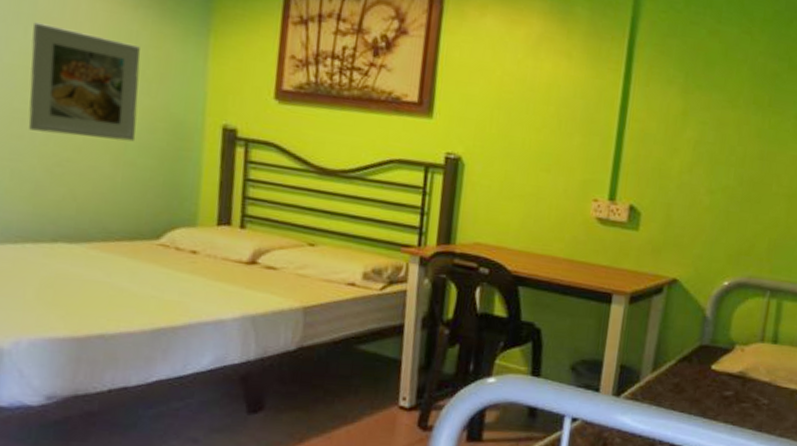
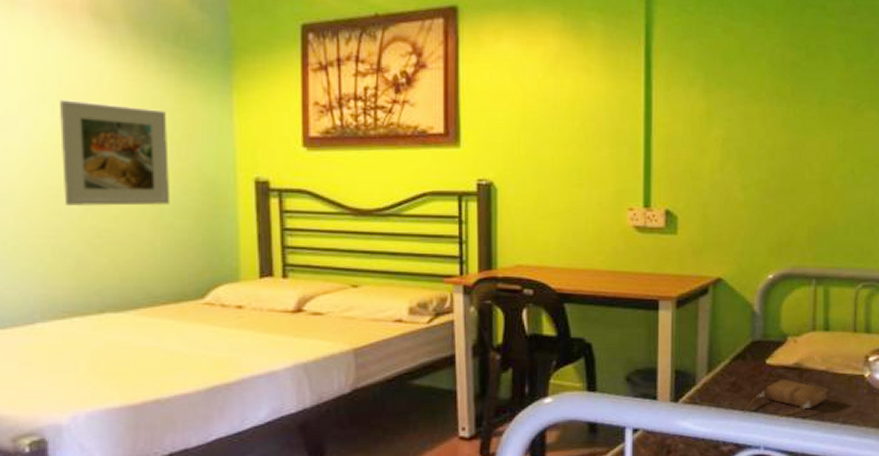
shoulder bag: none [682,385,768,424] -> present [742,378,827,419]

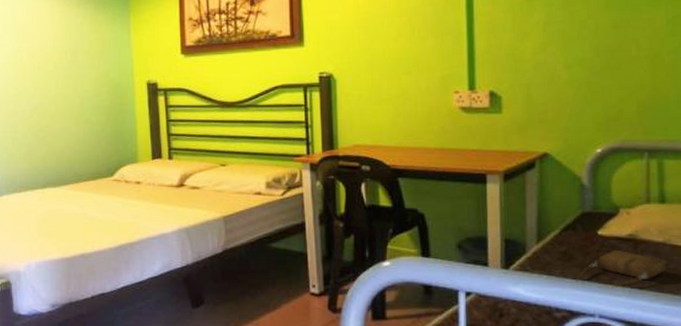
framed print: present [60,100,171,206] -> none [16,30,89,108]

